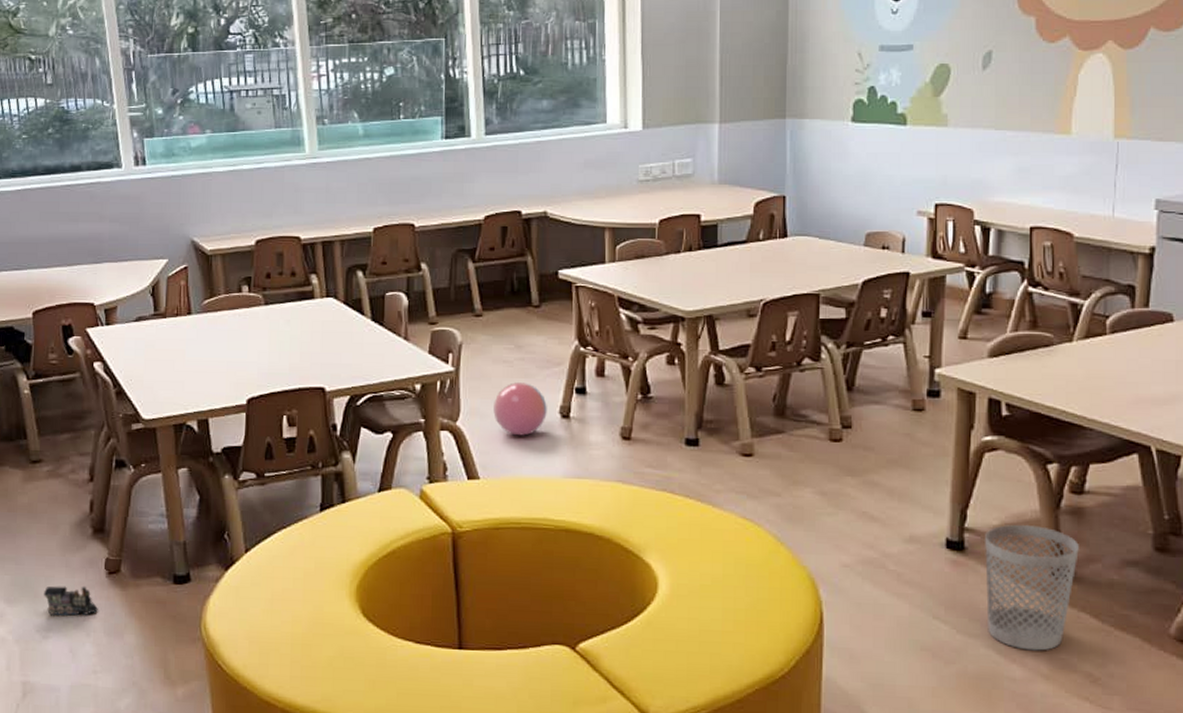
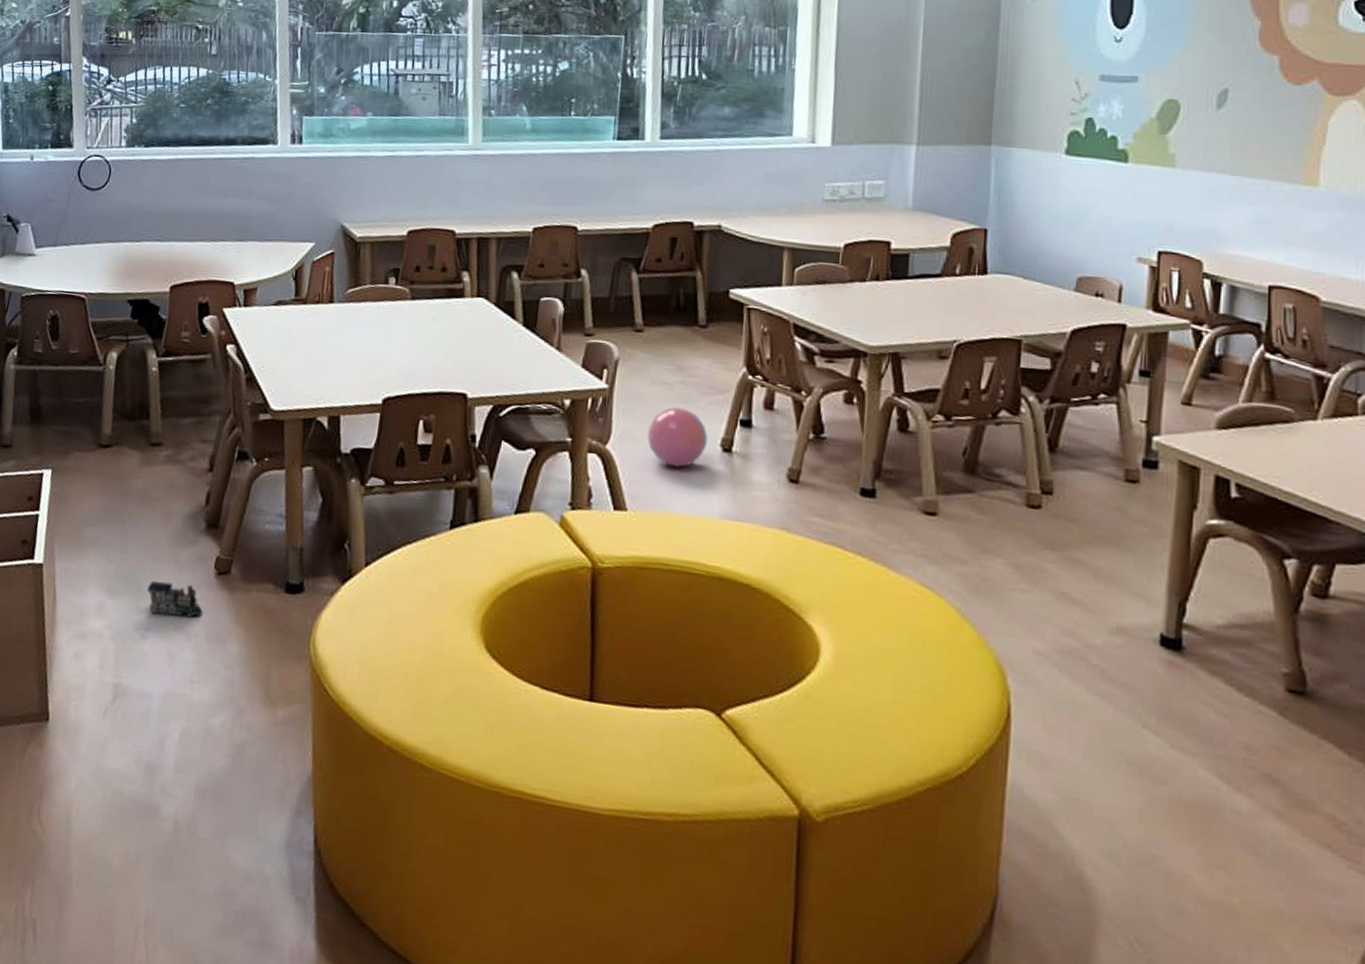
wastebasket: present [985,525,1079,651] -> none [1206,625,1321,782]

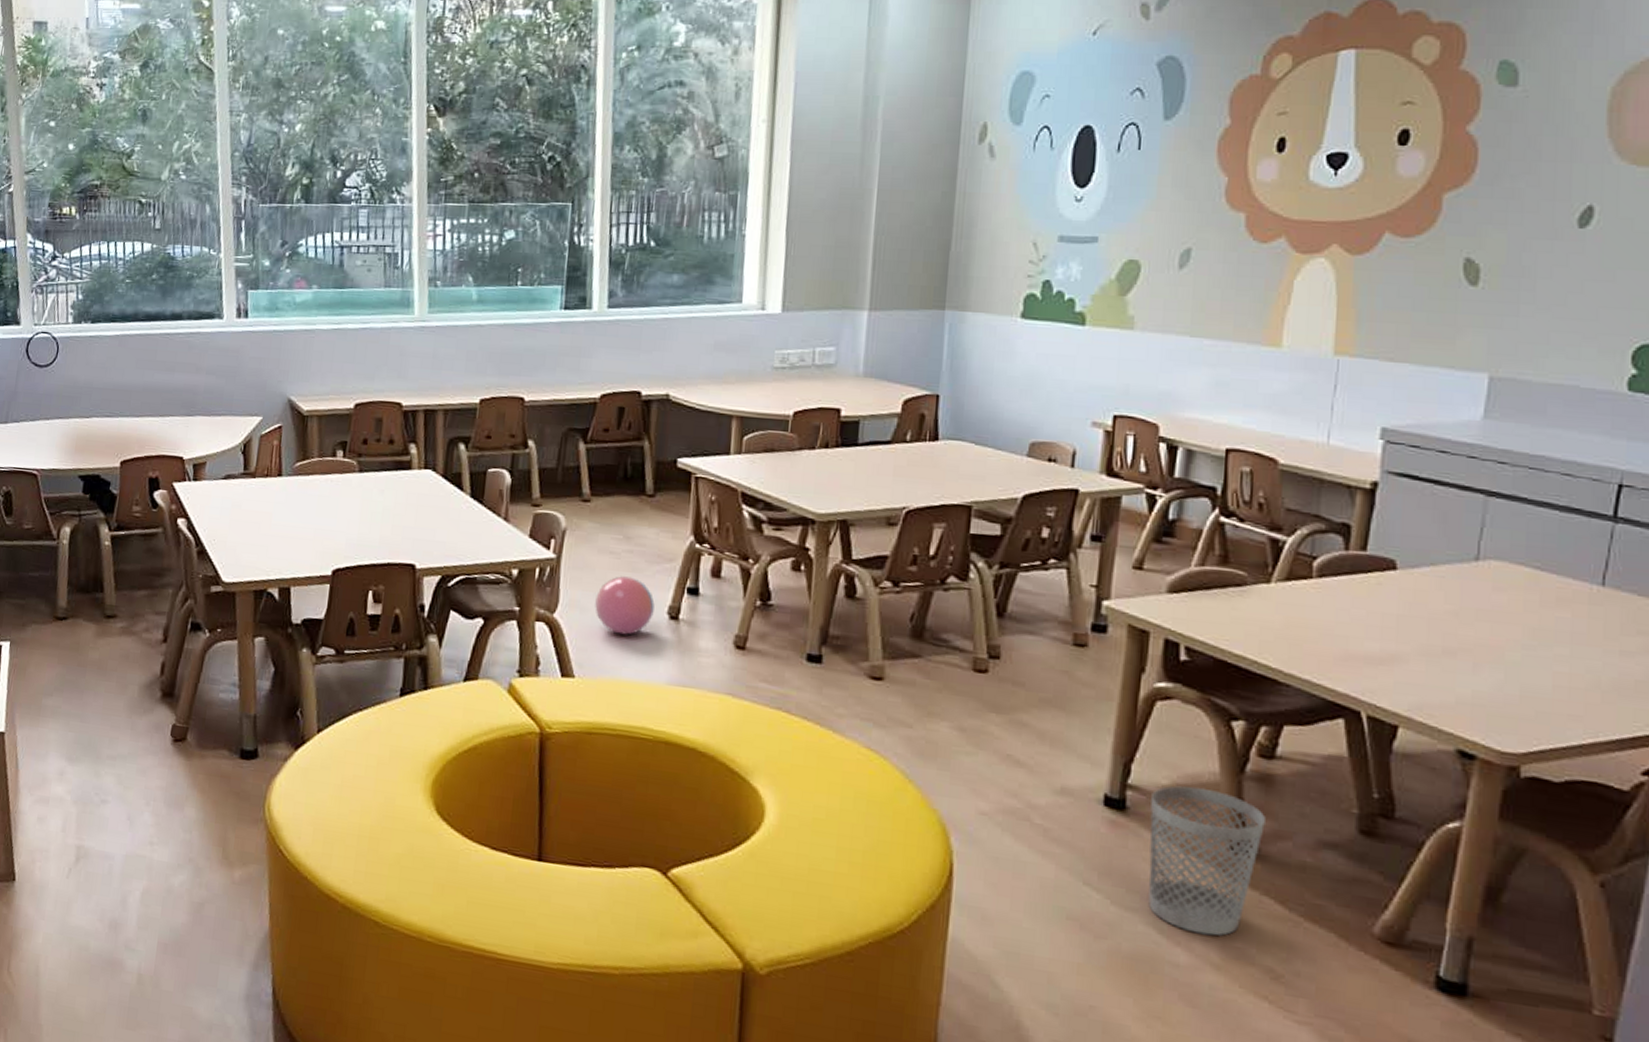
toy train: present [147,581,204,617] -> none [106,748,161,783]
wastebasket: none [1206,625,1321,782] -> present [1148,785,1265,936]

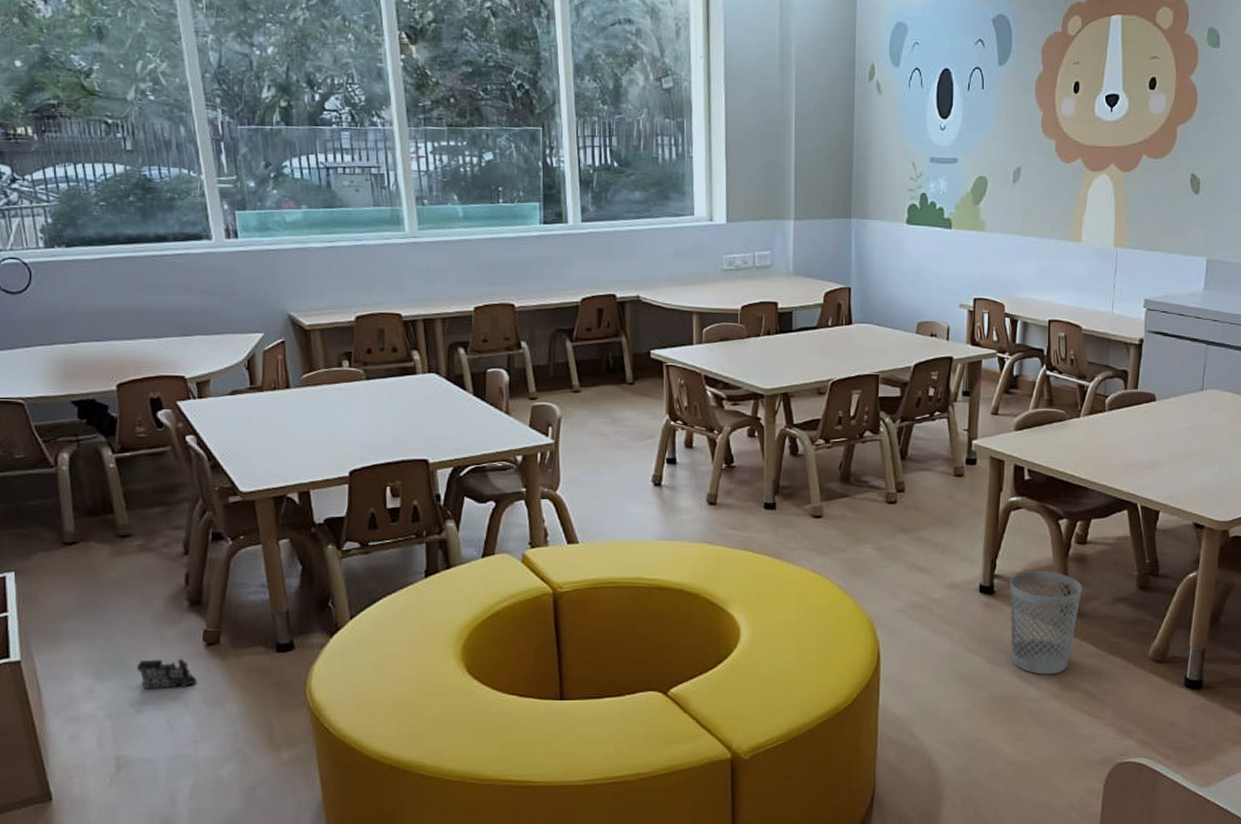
toy train: none [106,748,161,783] -> present [137,658,198,688]
ball: present [595,576,655,635] -> none [591,454,641,503]

